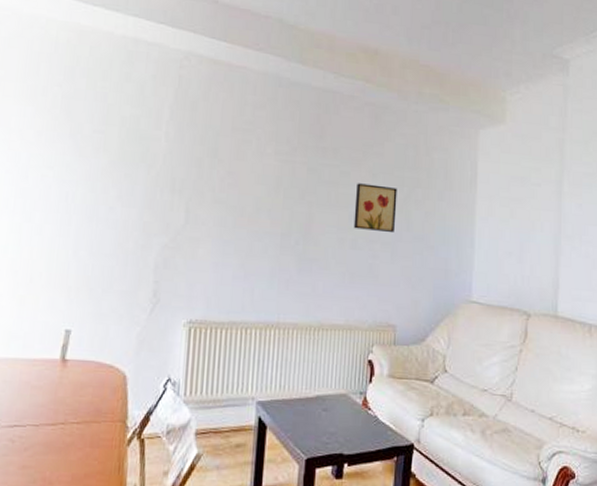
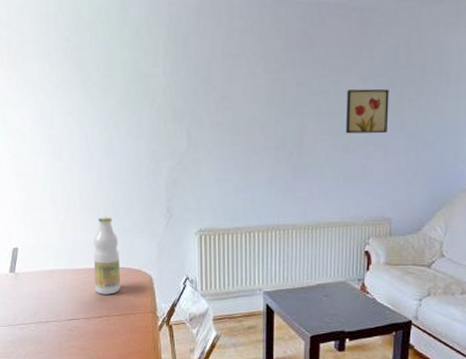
bottle: none [51,294,91,395] -> present [93,216,120,295]

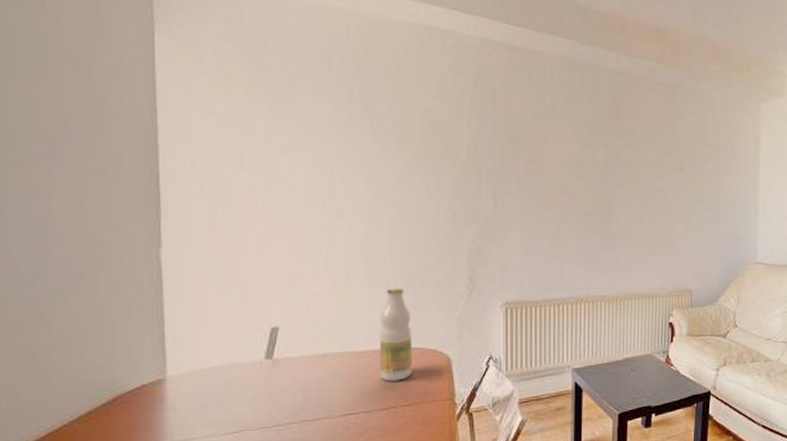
wall art: present [345,89,389,134] -> none [651,161,689,206]

